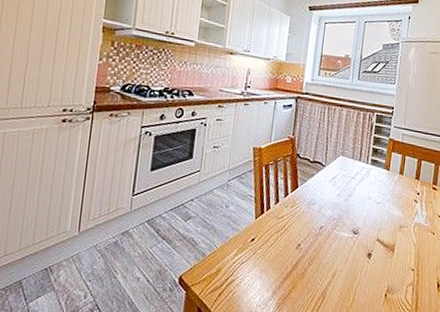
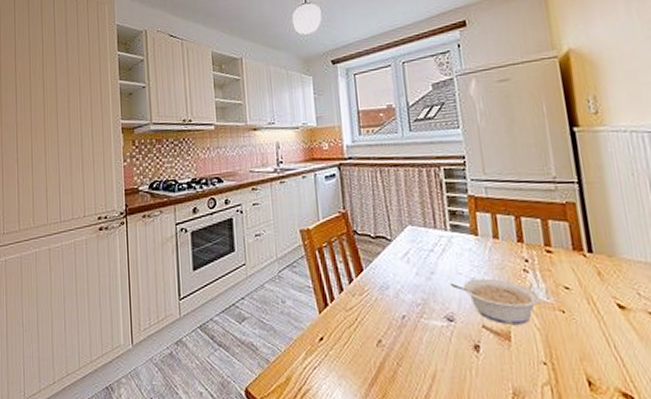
legume: none [361,203,420,240] -> present [449,278,540,324]

